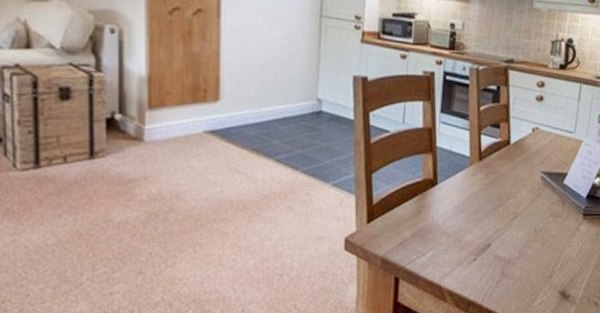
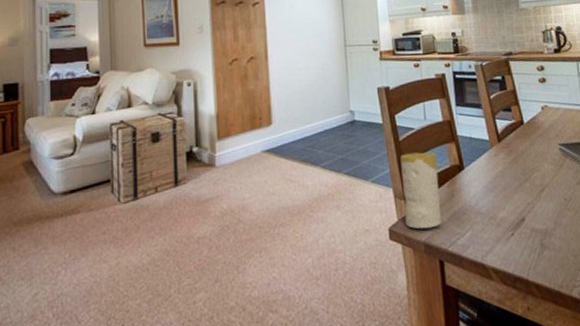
candle: none [364,158,410,243] -> present [400,152,442,229]

